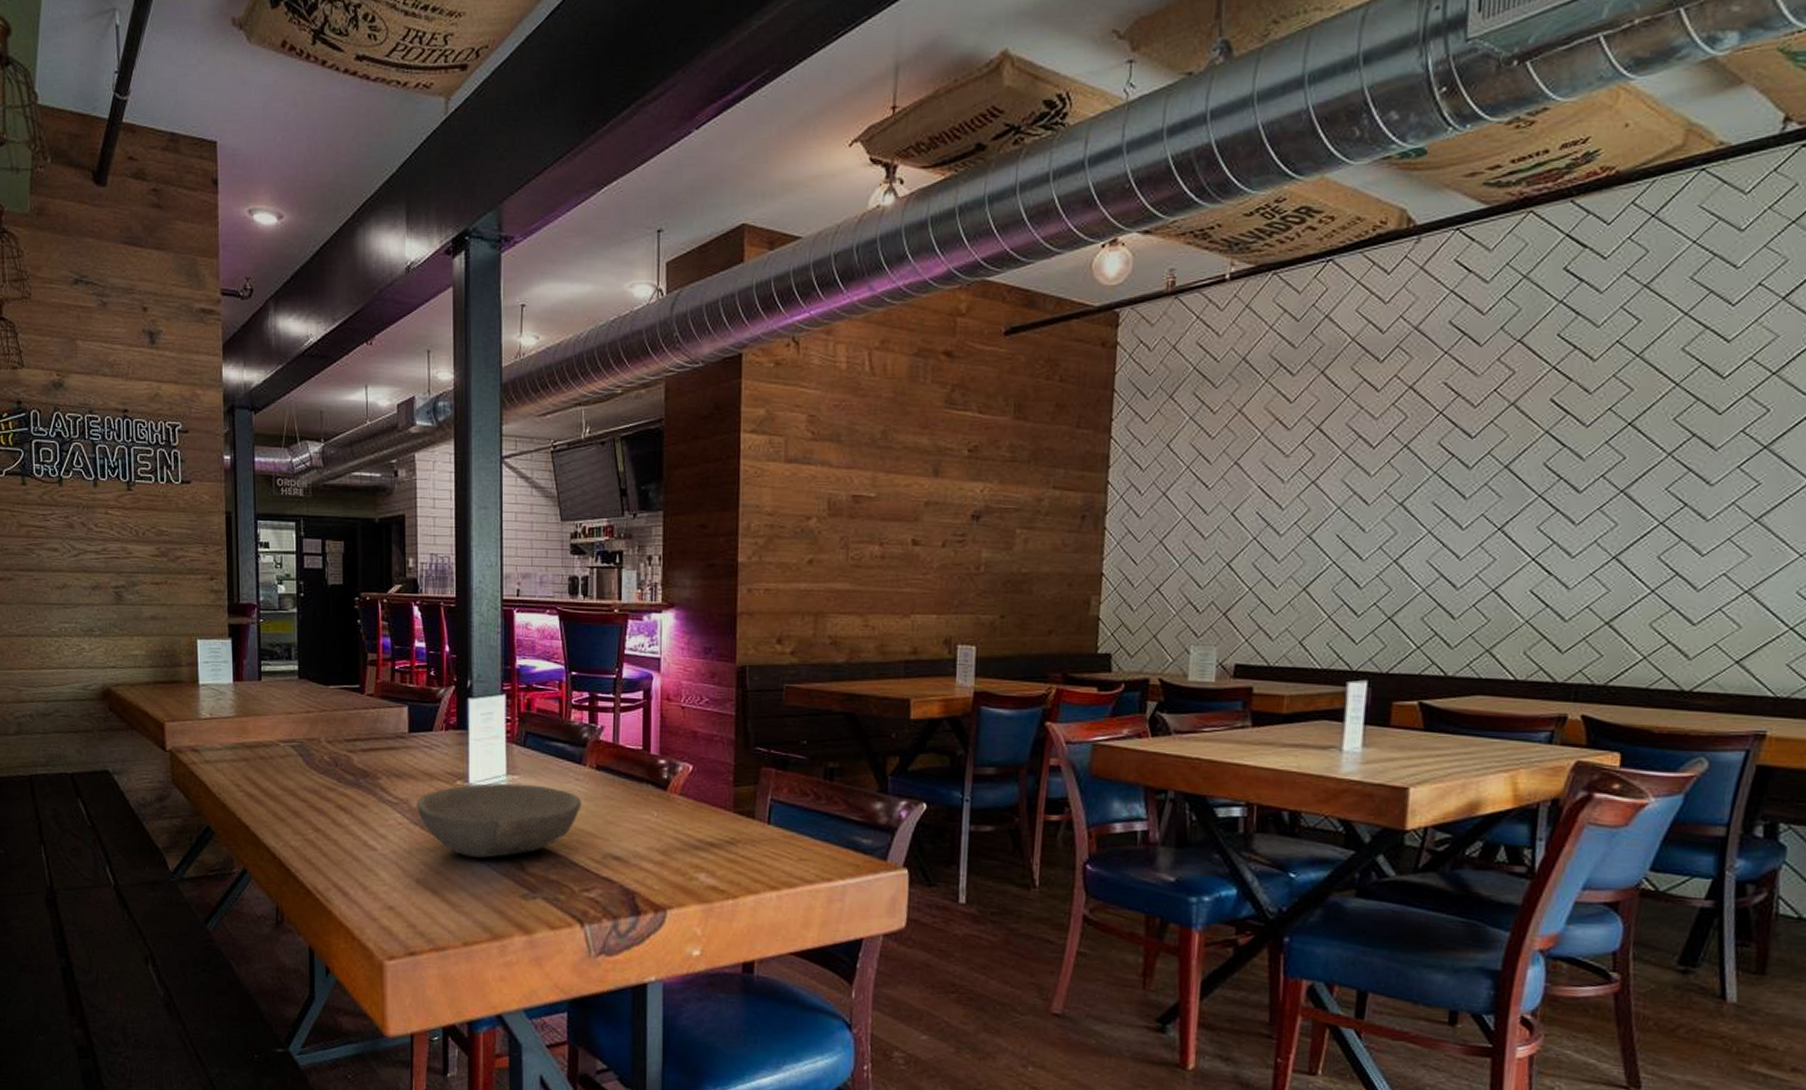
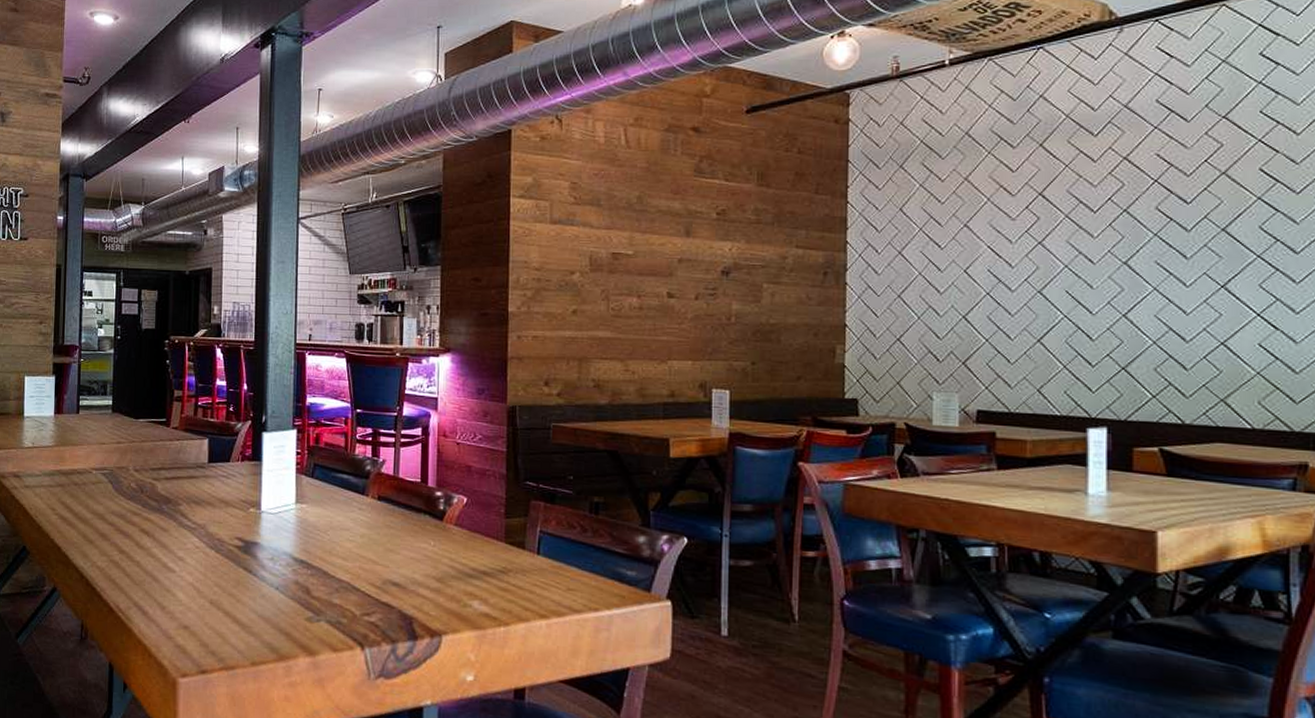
bowl: present [417,783,581,858] -> none [213,511,364,582]

